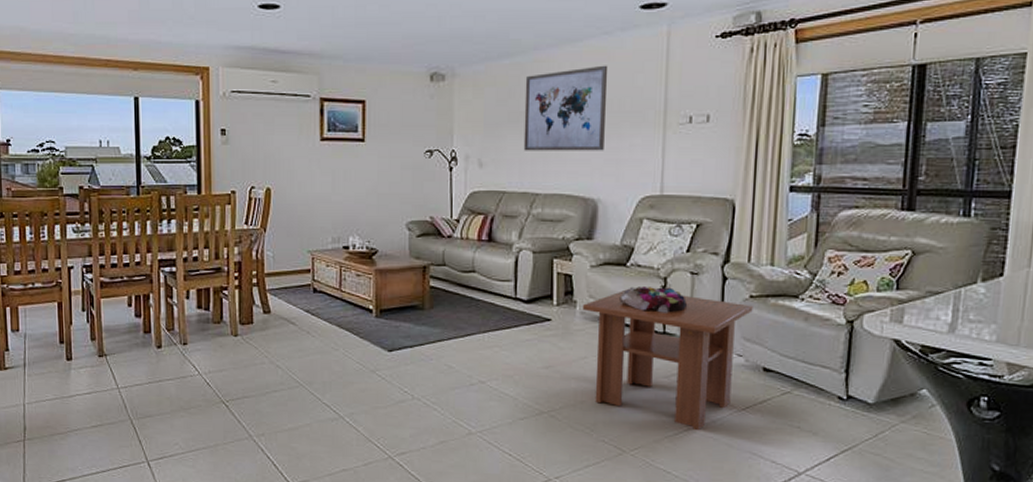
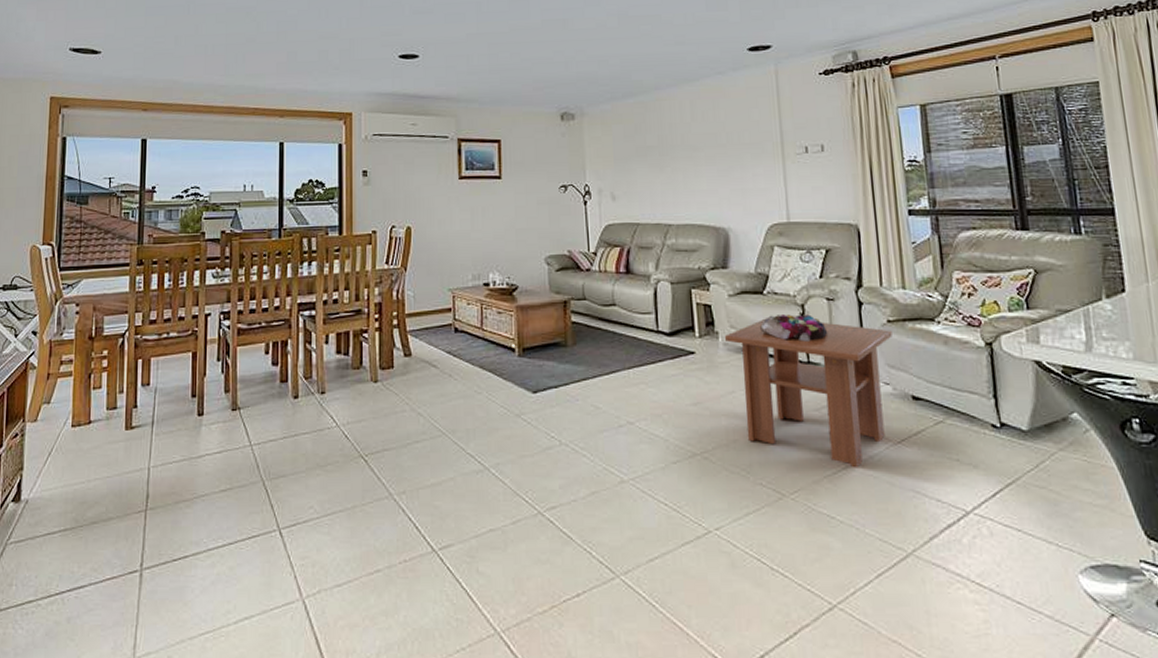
wall art: present [523,65,608,151] -> none [649,101,729,184]

